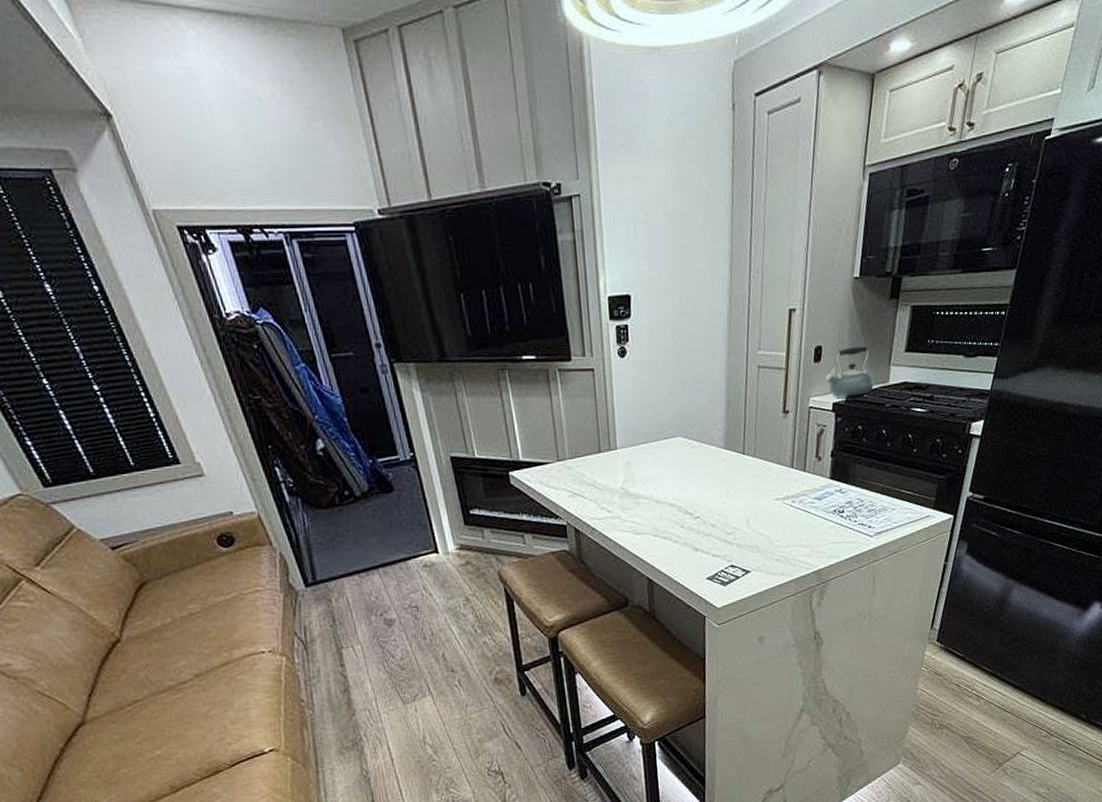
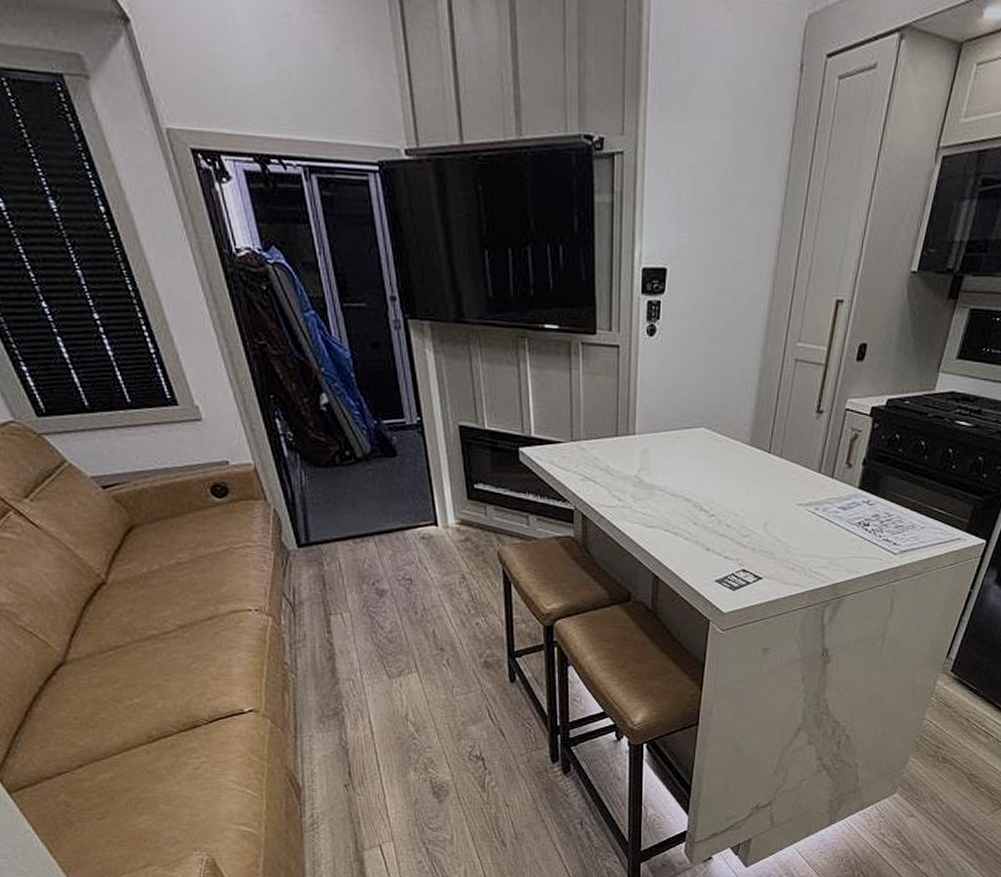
kettle: present [824,346,873,400] -> none [865,347,918,405]

